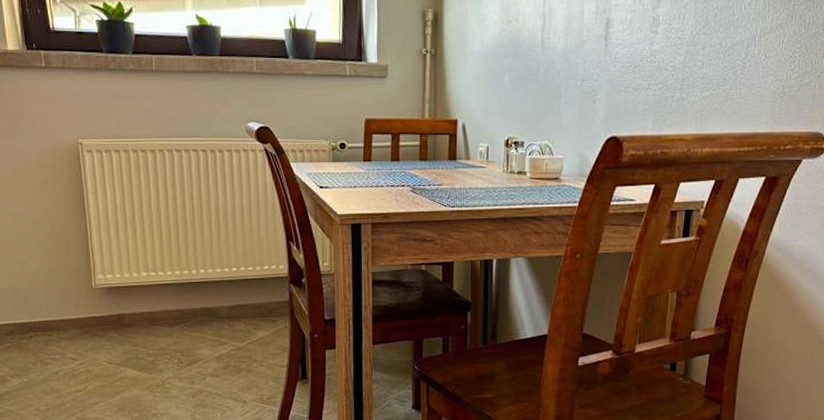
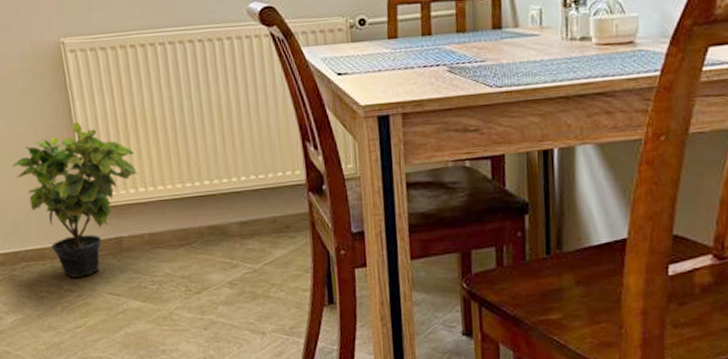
potted plant: none [26,212,141,347] -> present [11,121,137,277]

